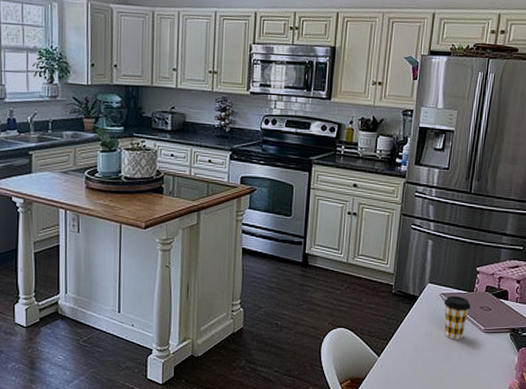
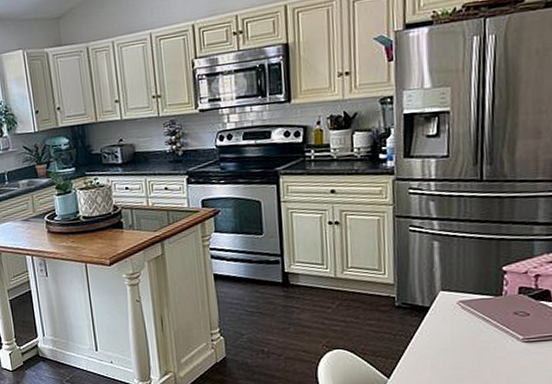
coffee cup: present [443,295,471,340] -> none [463,301,500,353]

